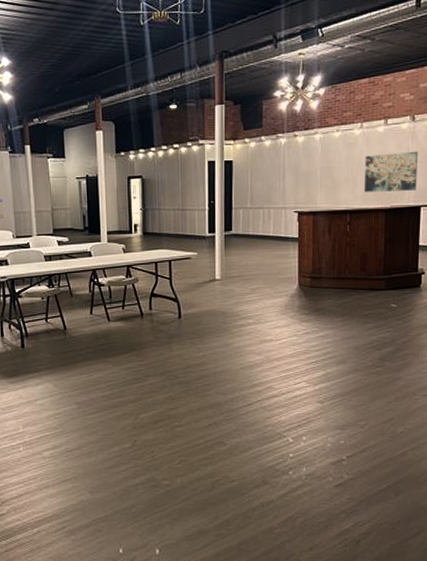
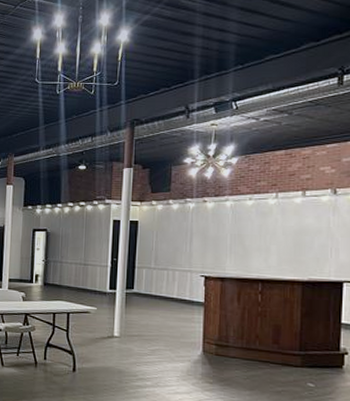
wall art: present [364,151,418,192] -> none [278,224,341,265]

